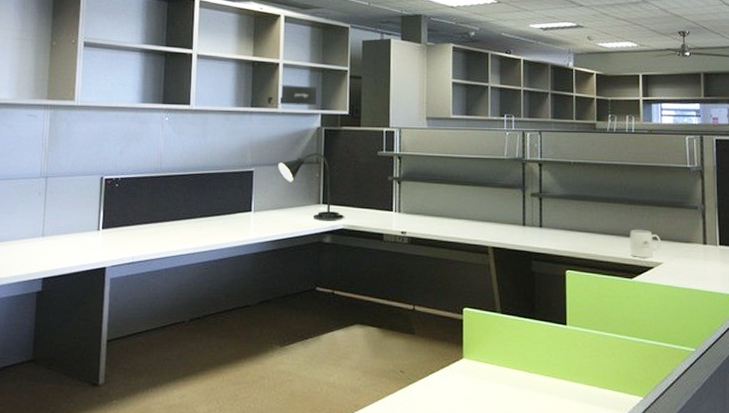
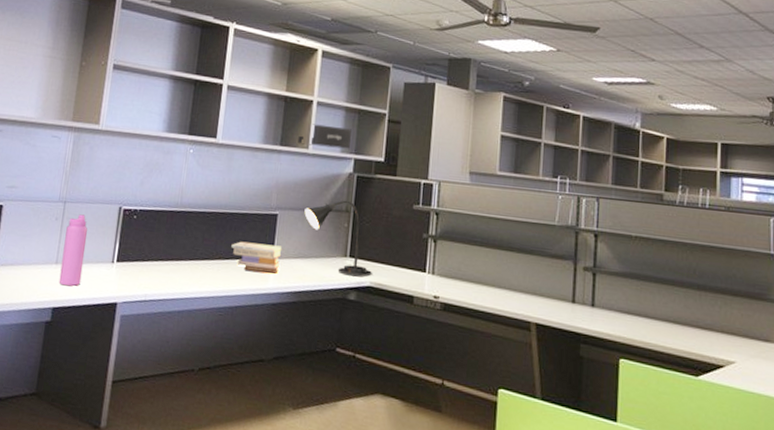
water bottle: none [46,187,72,256] -> present [59,214,88,287]
books: none [212,199,260,226] -> present [231,241,282,274]
mug: present [630,229,662,258] -> none [697,319,735,355]

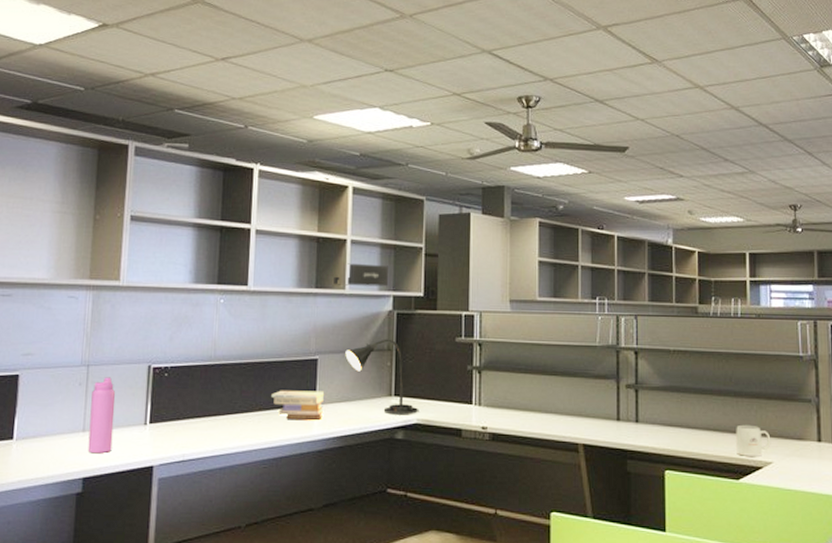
mug: none [697,319,735,355] -> present [736,424,771,457]

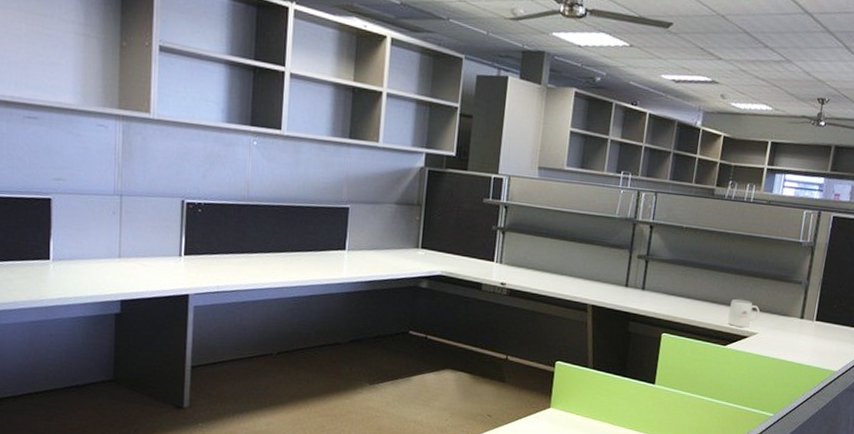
water bottle: present [88,377,116,454] -> none [124,208,150,280]
books: present [271,390,325,421] -> none [303,234,355,265]
box: present [333,263,389,287] -> none [367,116,423,143]
desk lamp: present [345,338,419,415] -> none [376,194,444,267]

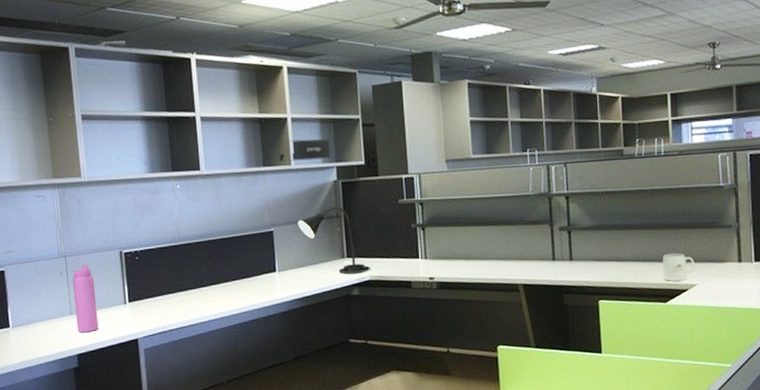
water bottle: none [124,208,150,280] -> present [73,265,99,333]
box: none [367,116,423,143] -> present [279,139,331,162]
desk lamp: none [376,194,444,267] -> present [298,206,371,275]

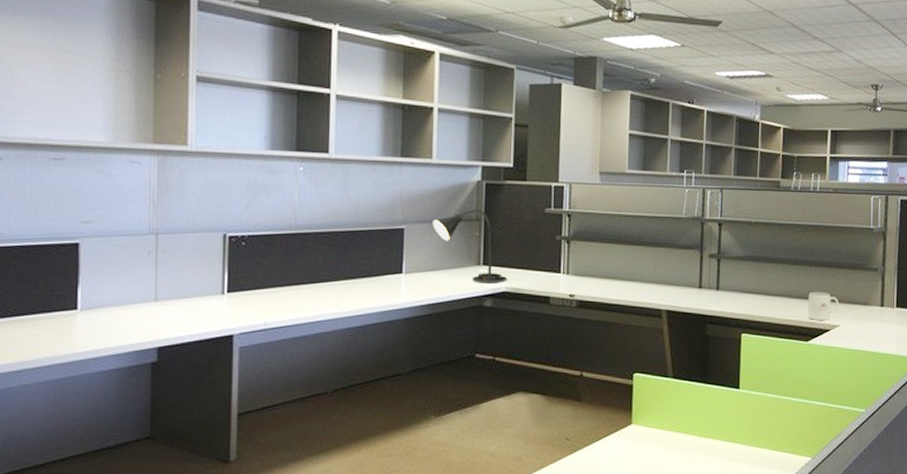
water bottle: present [73,265,99,333] -> none [161,246,189,323]
box: present [279,139,331,162] -> none [420,132,478,157]

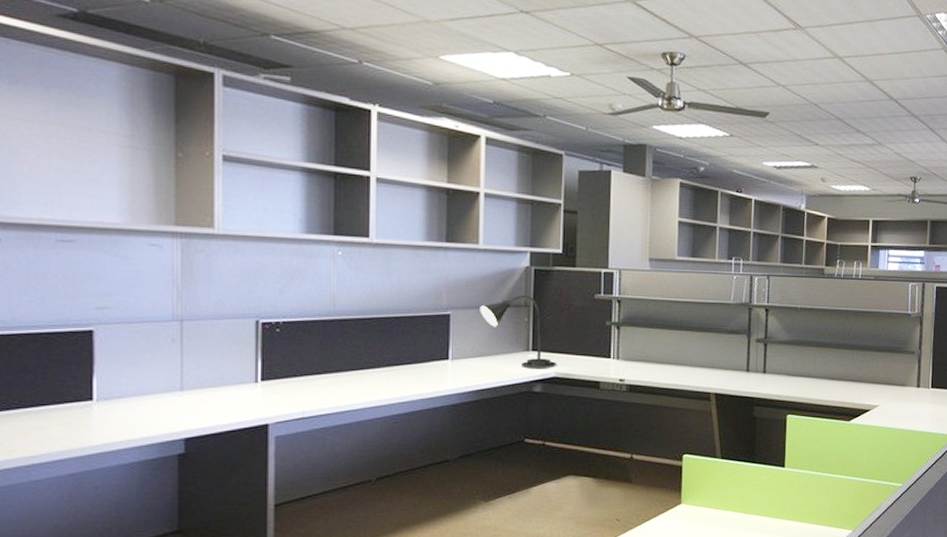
mug: present [807,291,840,320] -> none [849,373,879,401]

